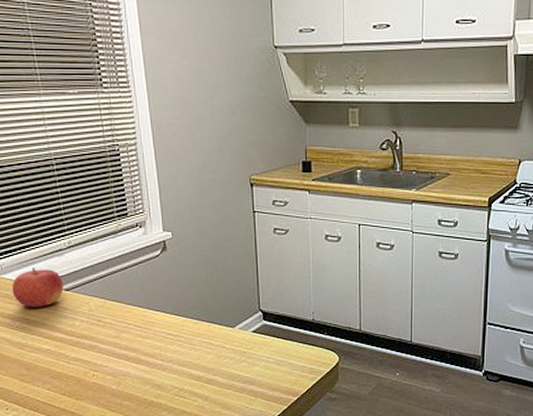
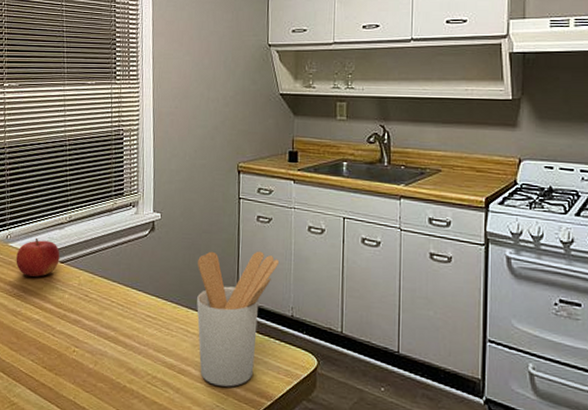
utensil holder: none [216,262,298,389] -> present [197,251,279,387]

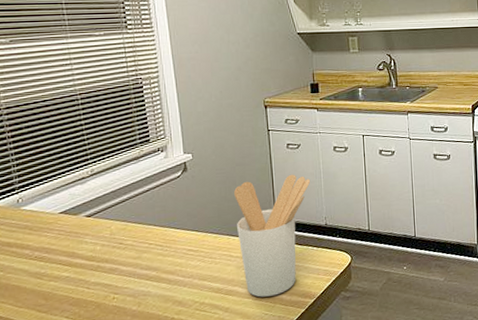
fruit: present [16,237,60,277] -> none [32,196,85,236]

